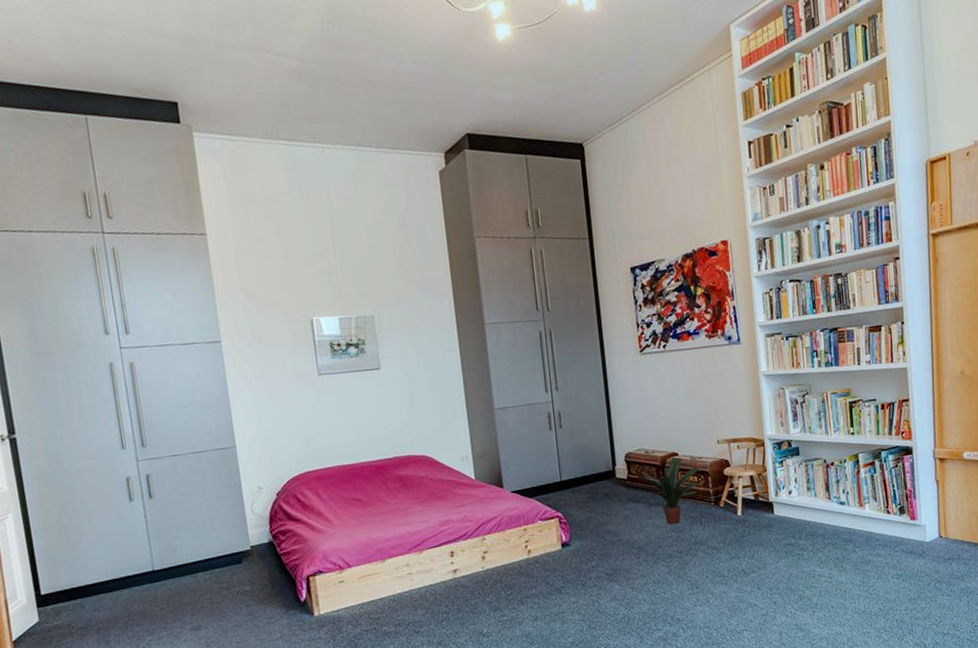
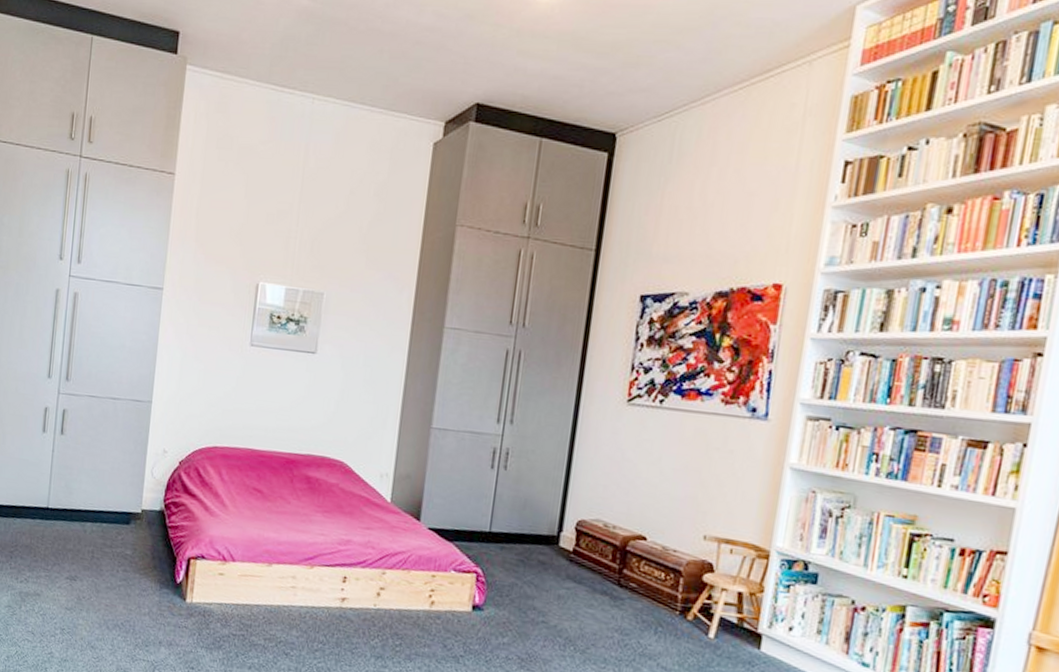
potted plant: present [627,457,699,525] -> none [579,528,671,624]

